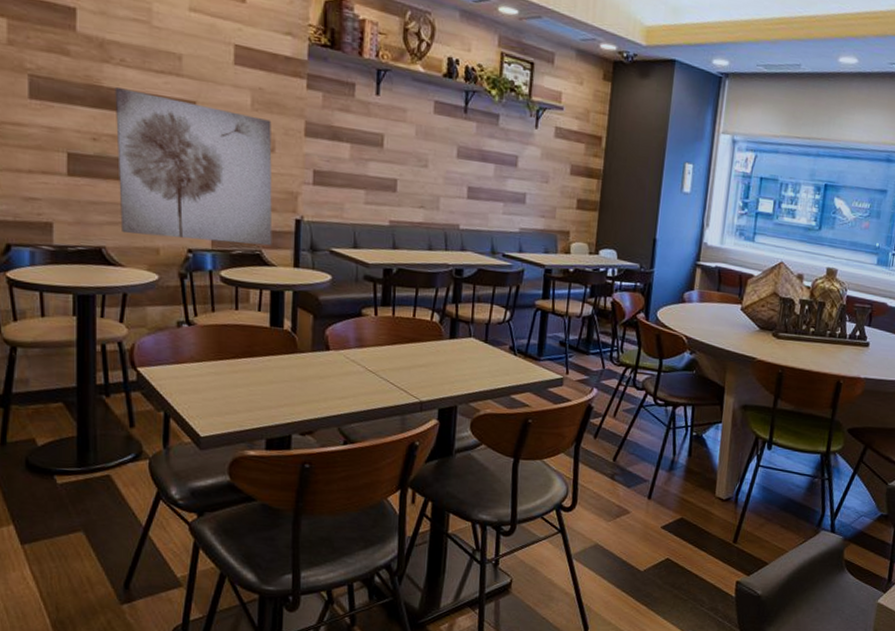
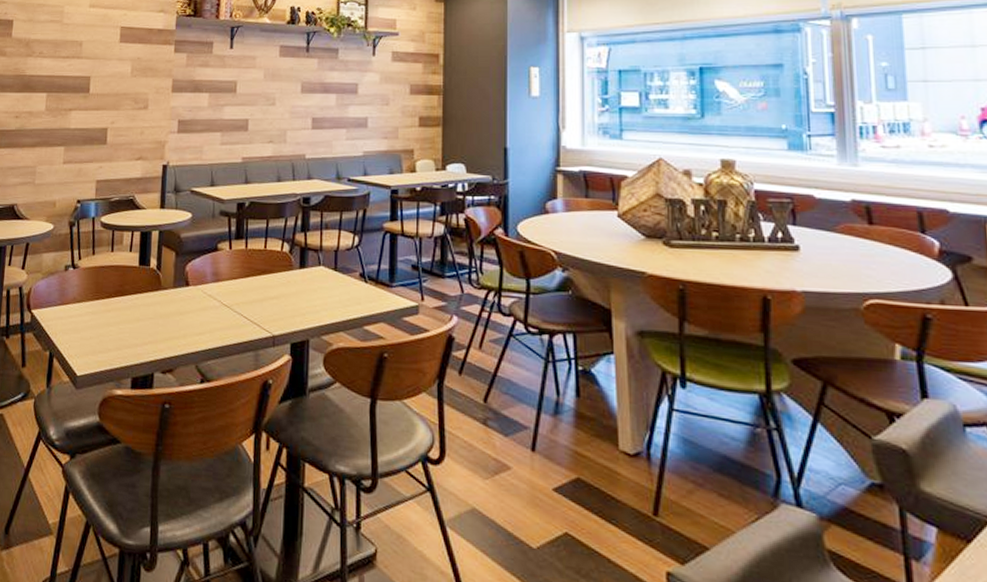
wall art: present [115,87,273,246] -> none [29,74,146,191]

